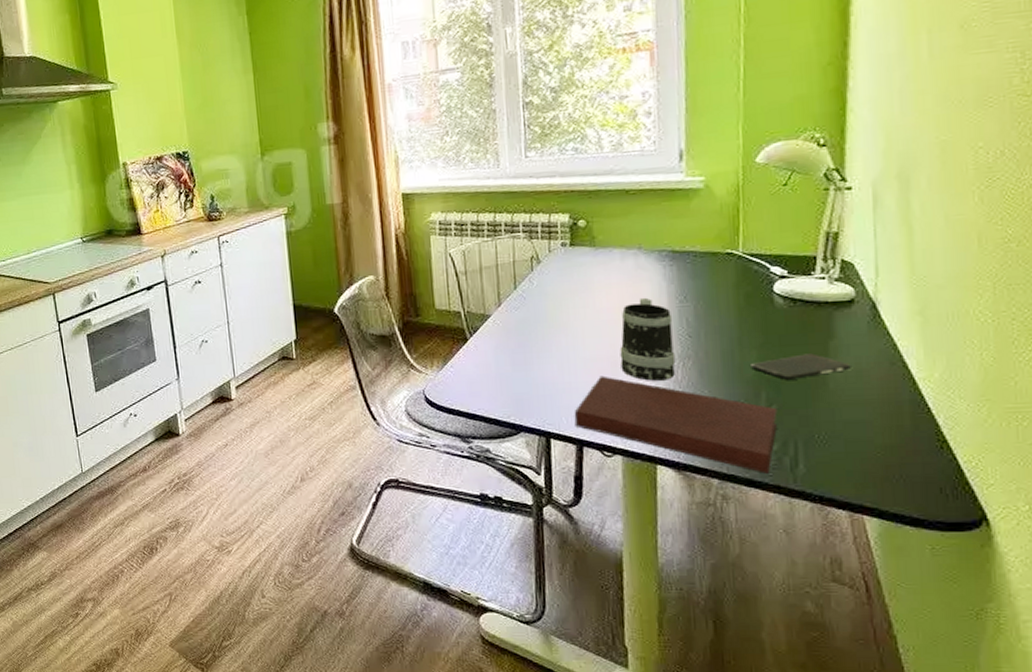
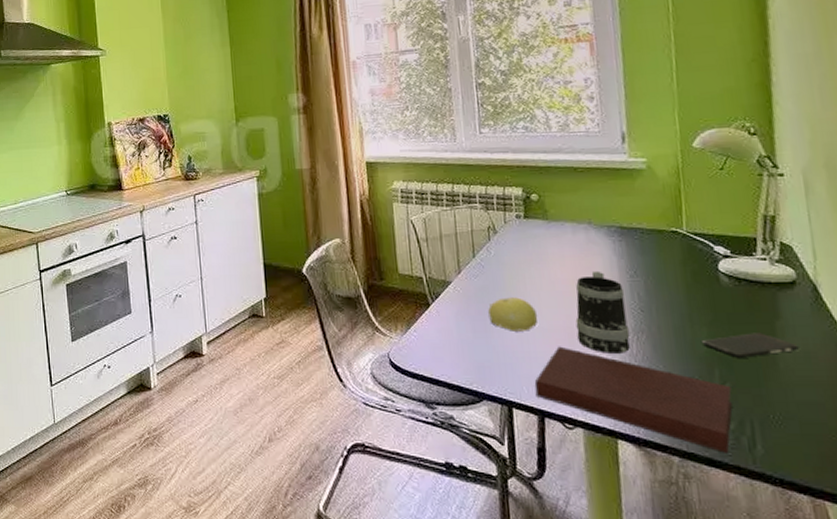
fruit: none [529,328,581,363] -> present [488,297,538,331]

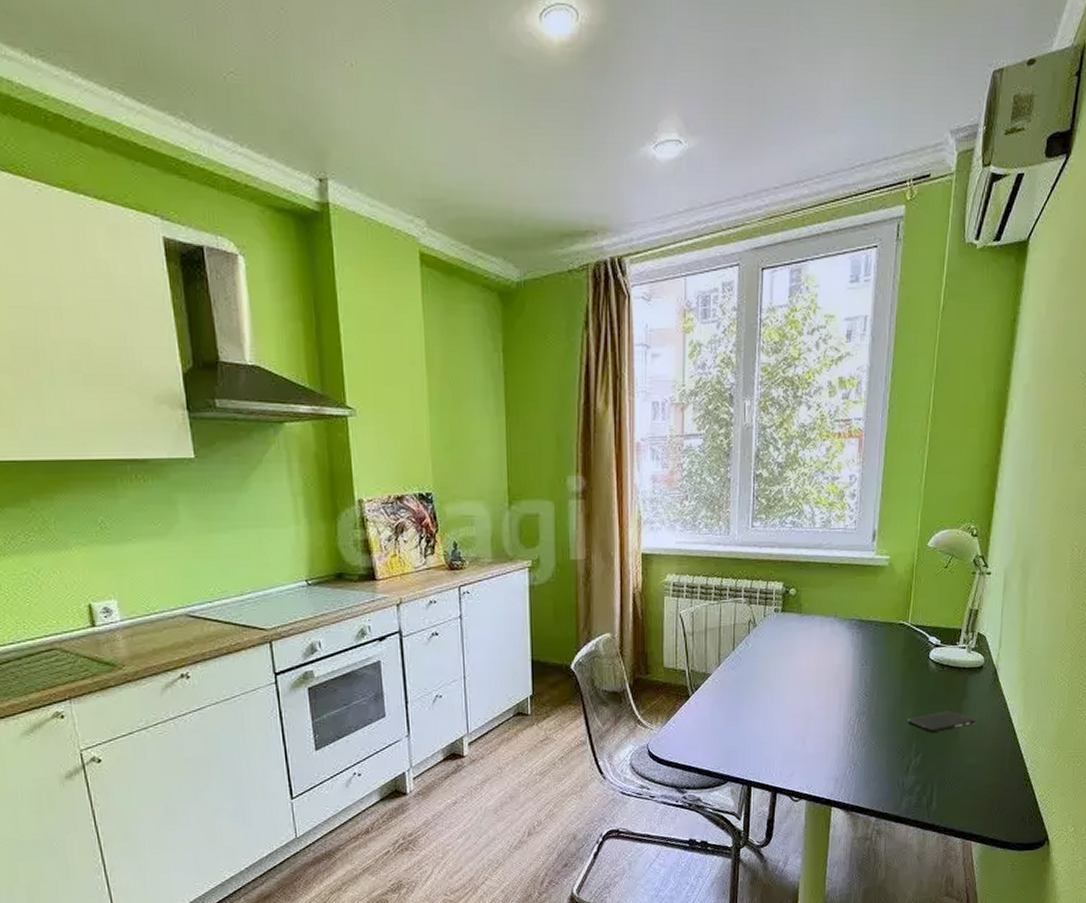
fruit: present [488,297,538,331] -> none [741,687,782,718]
notebook: present [534,346,733,453] -> none [772,730,922,811]
mug: present [575,270,630,354] -> none [812,660,854,734]

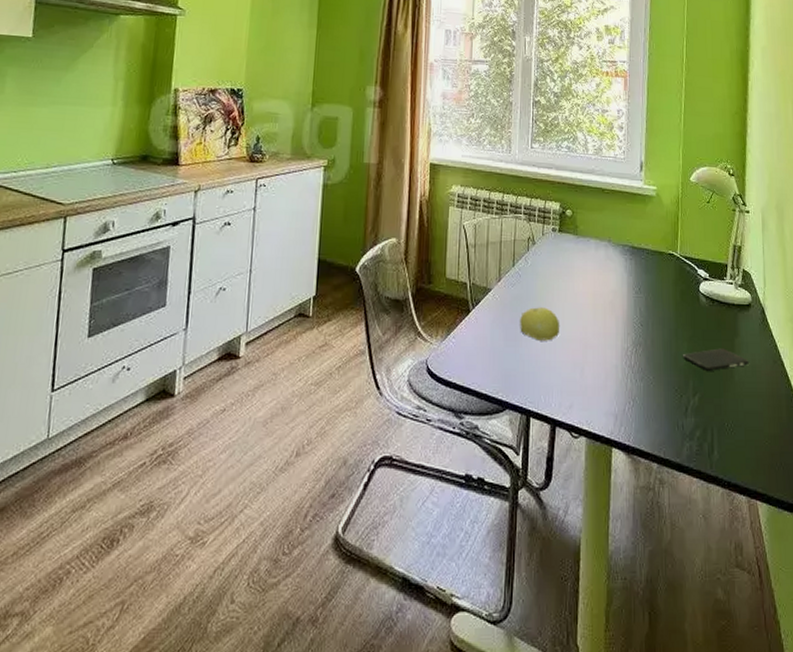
fruit: none [741,687,782,718] -> present [520,307,560,341]

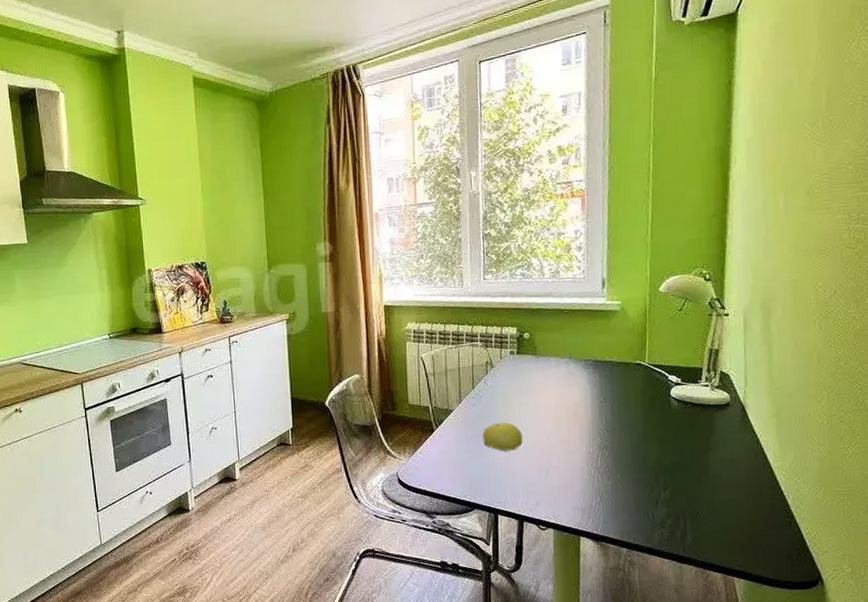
smartphone: present [682,348,749,371] -> none [651,446,726,467]

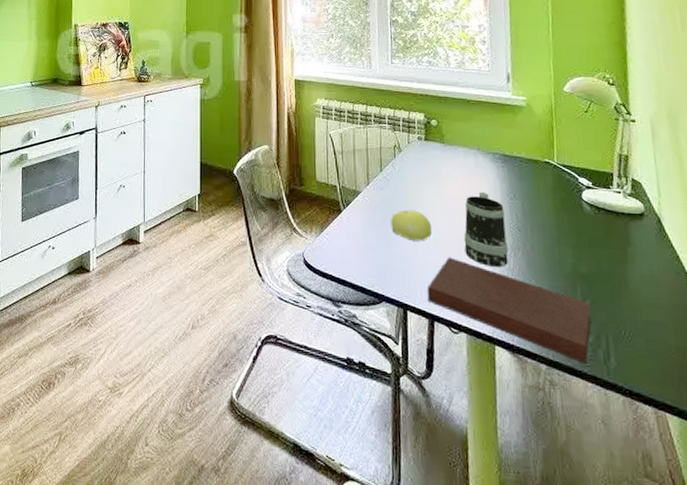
notebook: none [517,462,672,544] -> present [427,257,591,364]
mug: none [553,398,596,467] -> present [464,191,509,267]

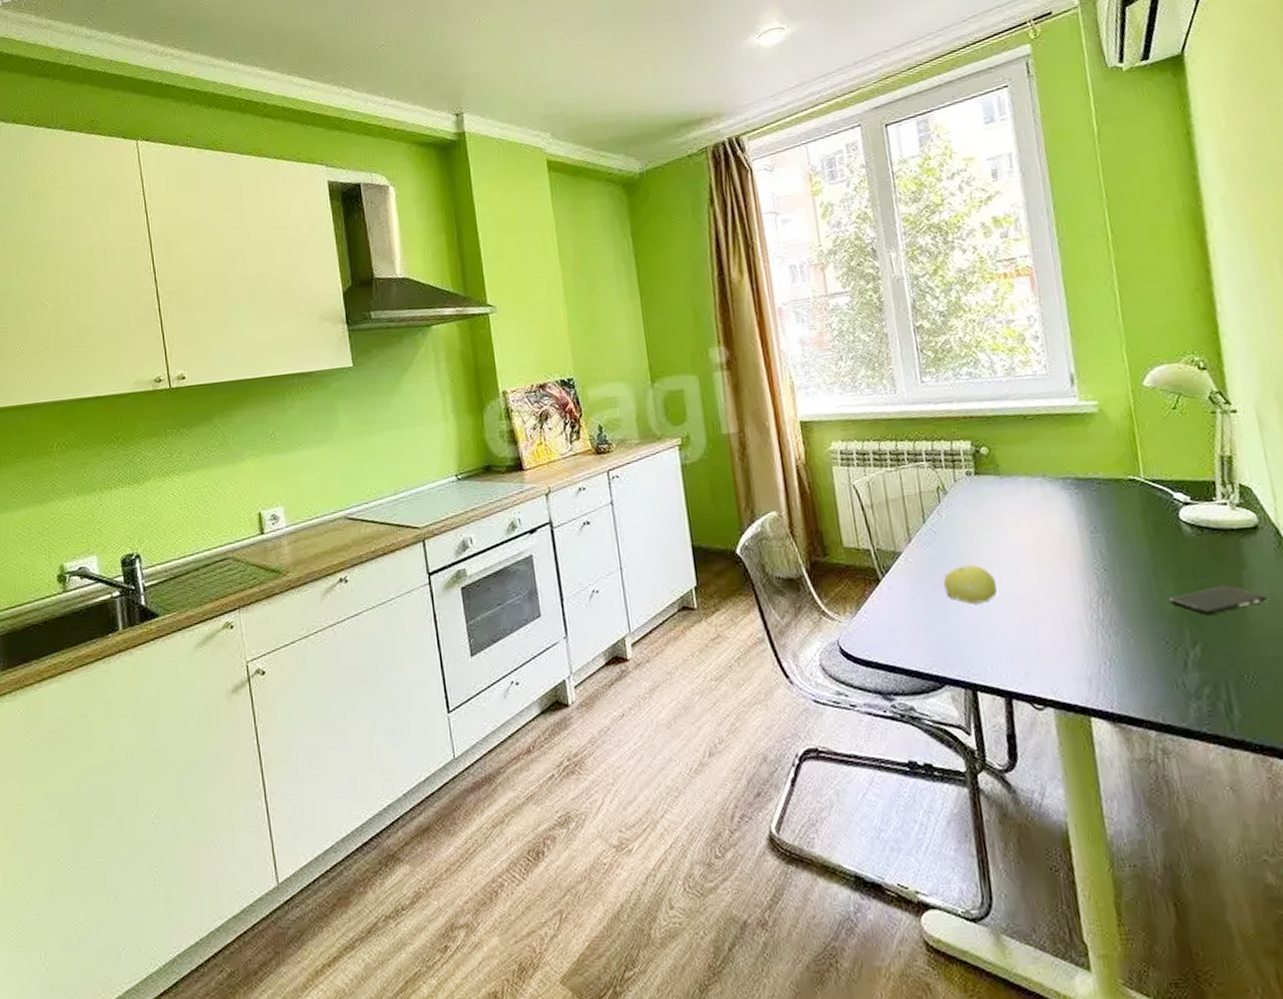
notebook: present [427,257,591,364] -> none [998,616,1206,722]
mug: present [464,191,509,267] -> none [1035,528,1096,621]
smartphone: none [566,256,646,279] -> present [1168,585,1267,615]

